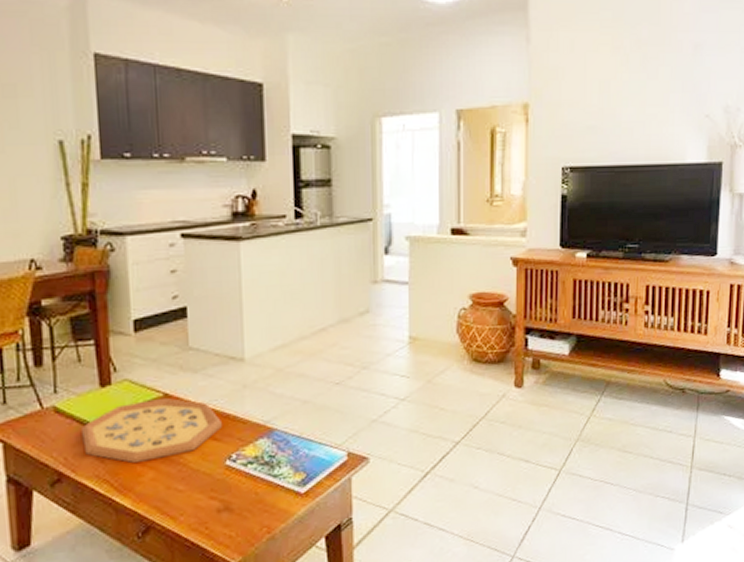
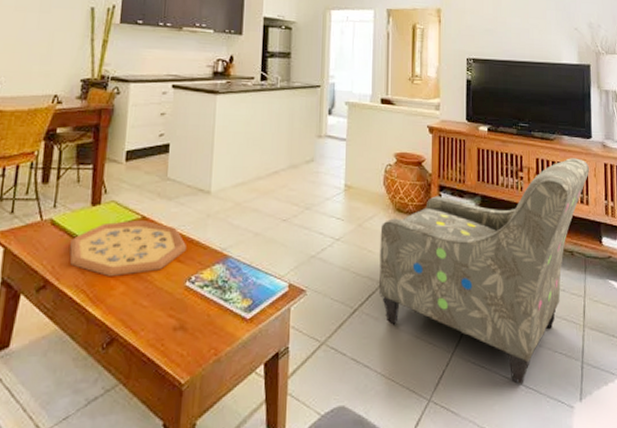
armchair: none [454,280,712,533] -> present [379,158,590,385]

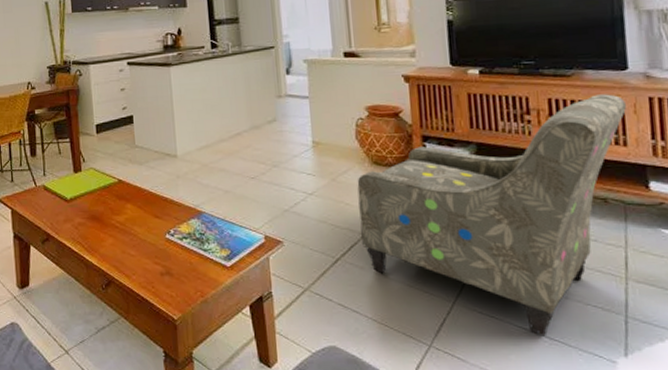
decorative tray: present [69,219,188,276] -> none [62,182,163,230]

